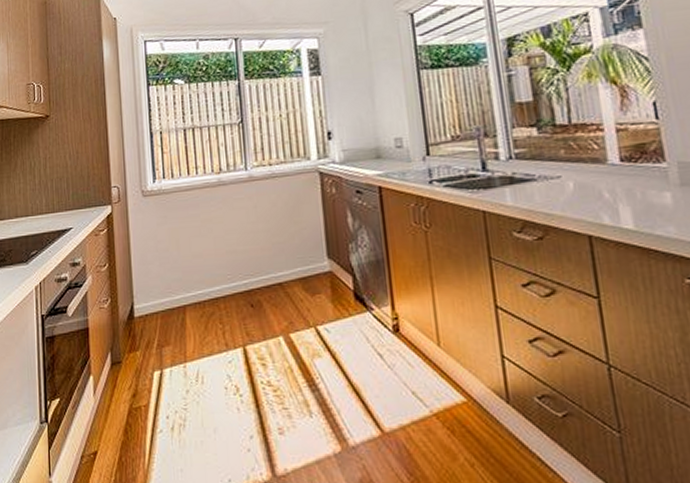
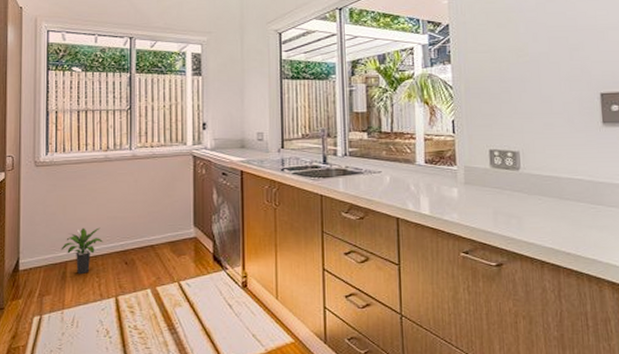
potted plant: none [177,264,224,321] -> present [61,227,103,275]

